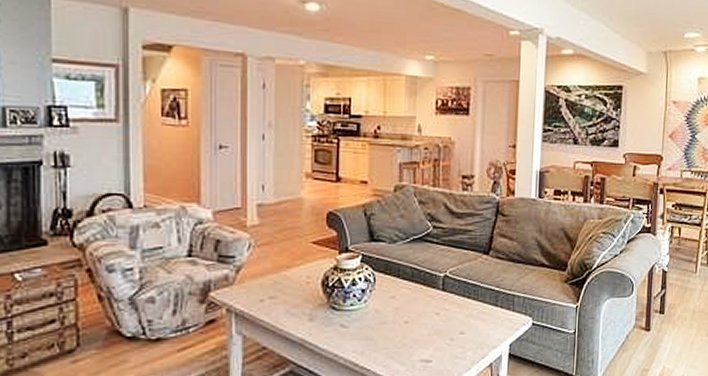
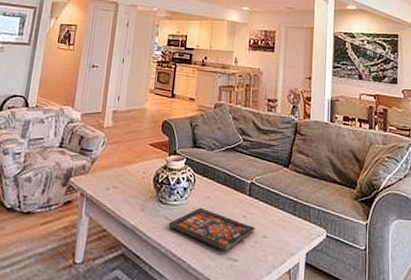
board game: none [345,309,451,353] -> present [168,207,255,251]

